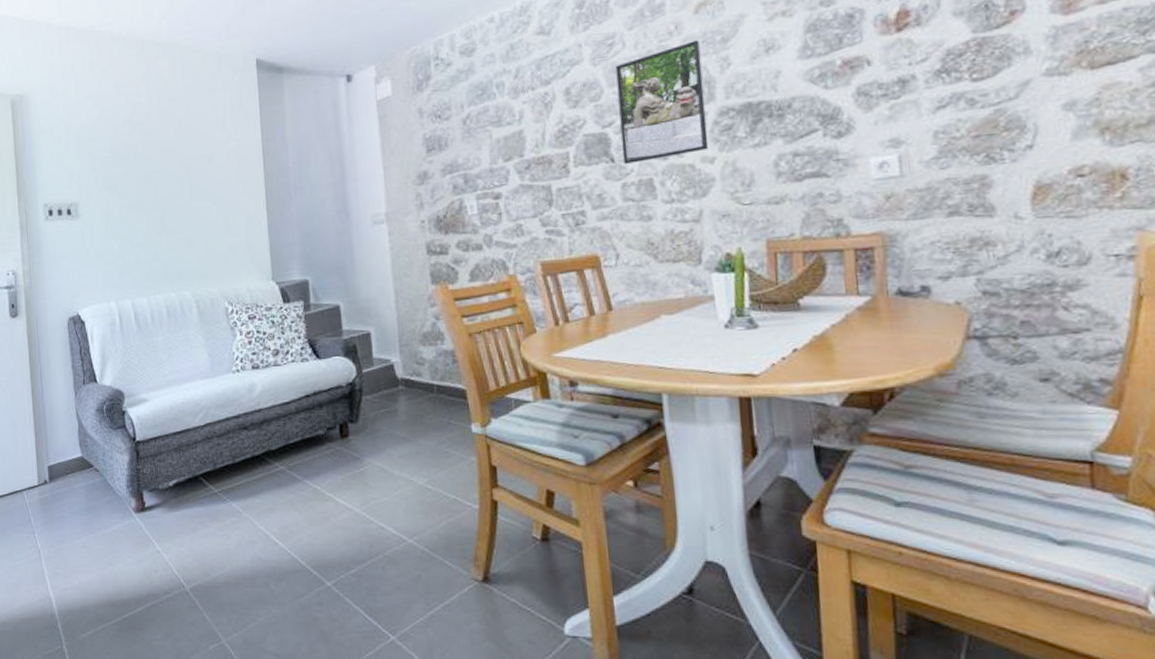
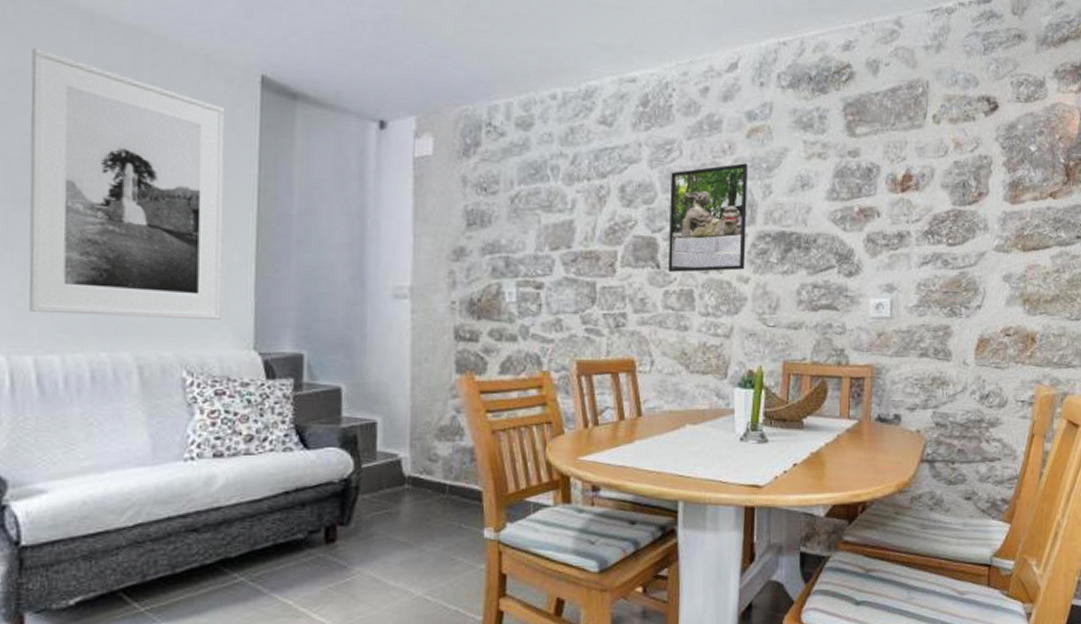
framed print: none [110,75,248,267] -> present [29,48,225,320]

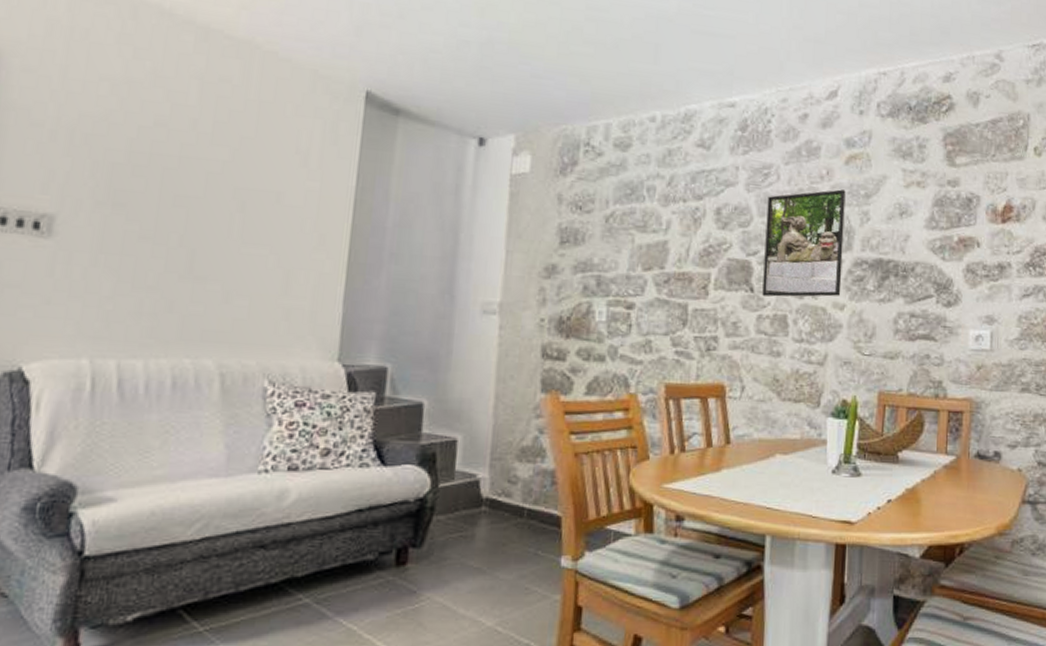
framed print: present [29,48,225,320] -> none [117,59,329,330]

